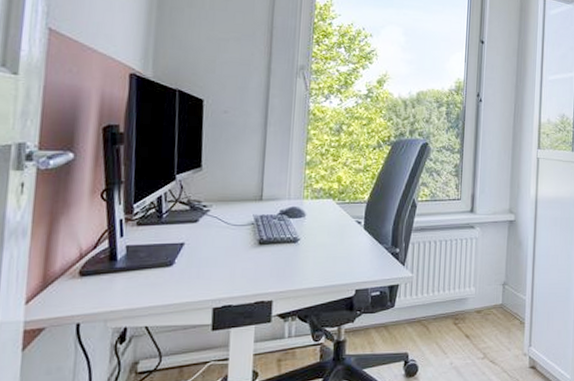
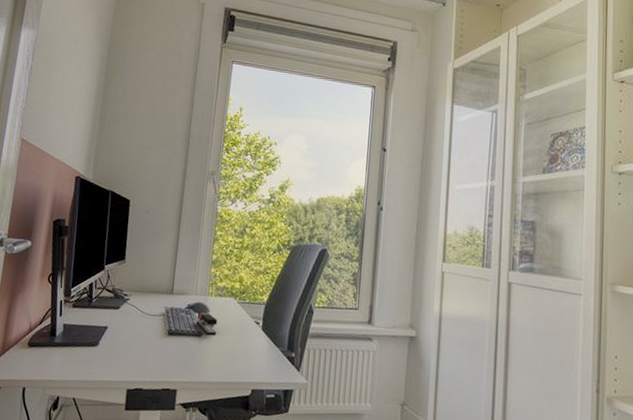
stapler: none [291,216,315,239] -> present [196,311,217,335]

